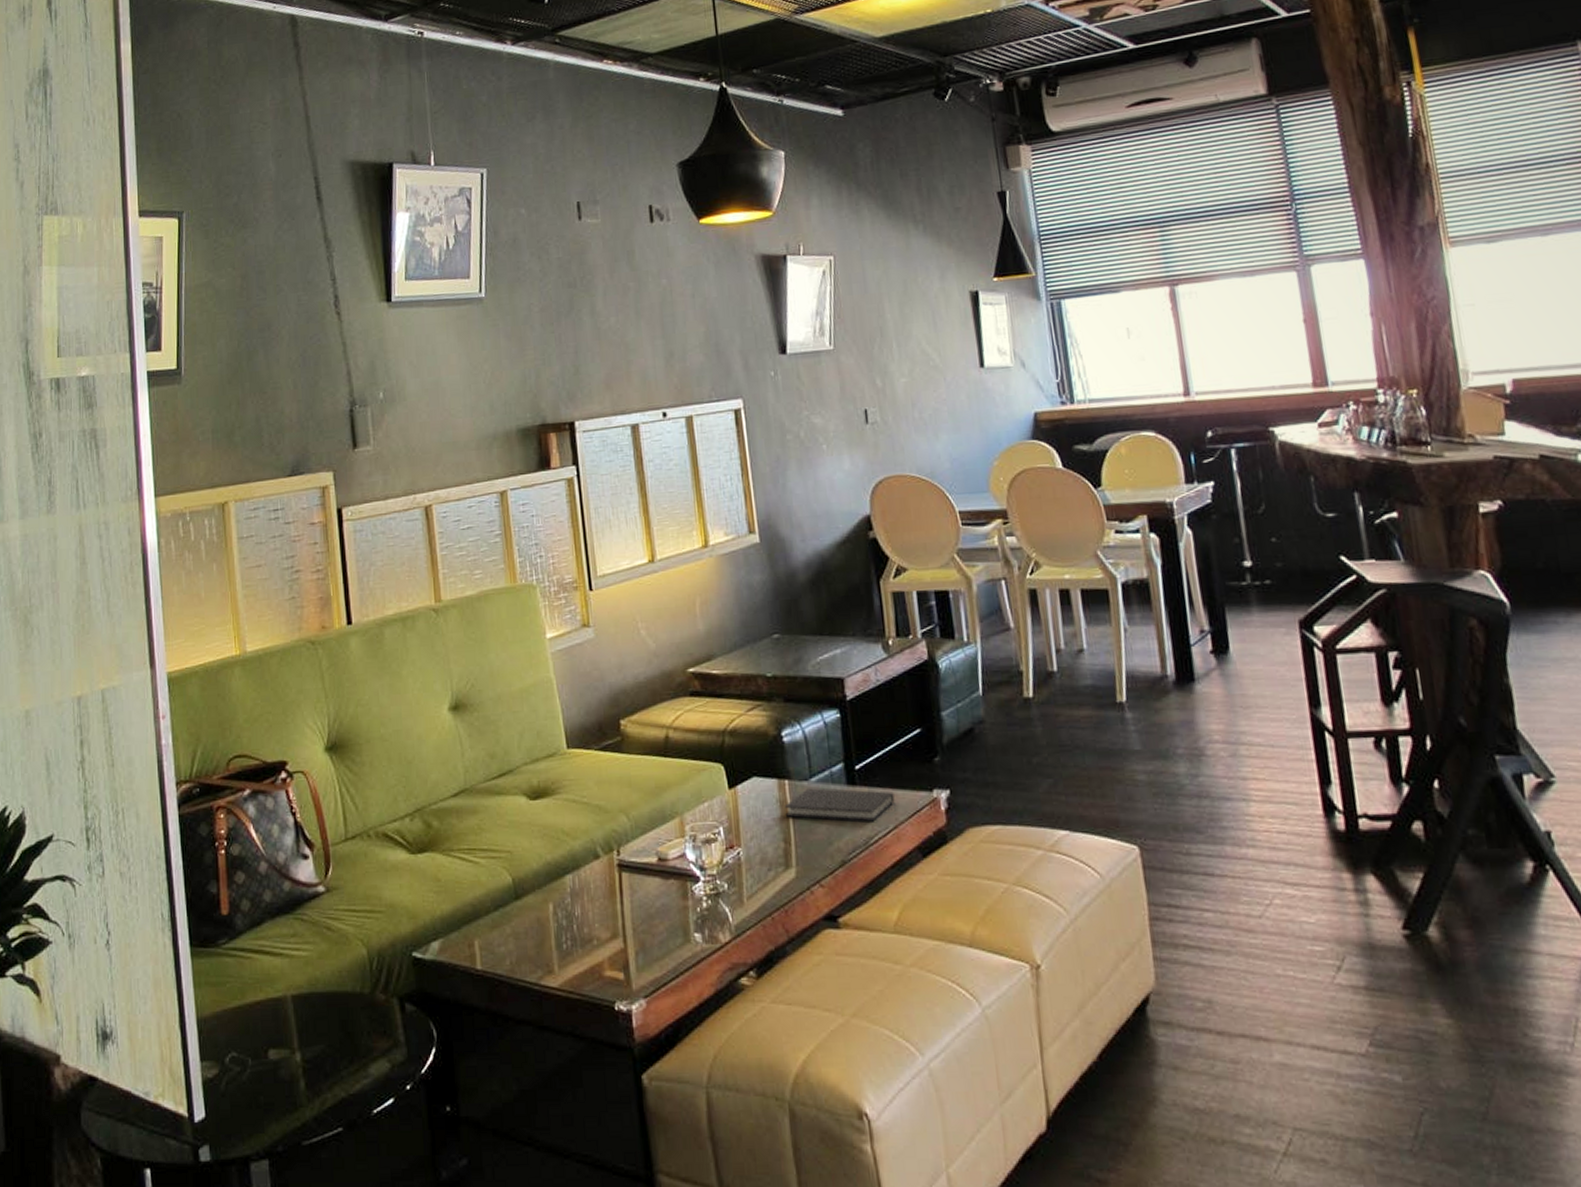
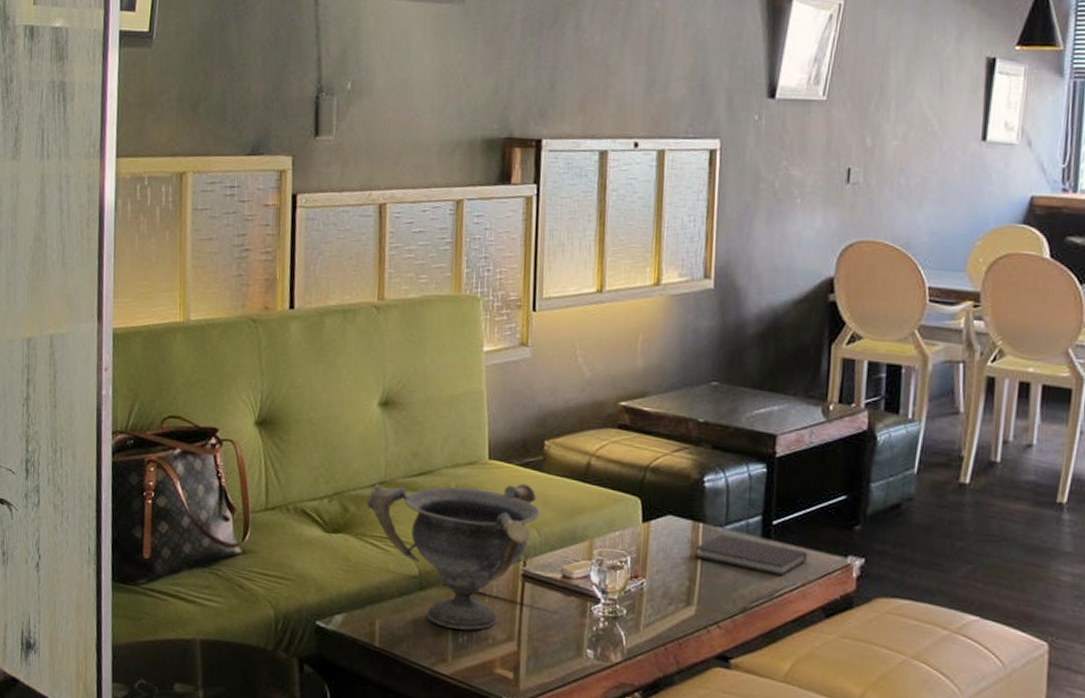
decorative bowl: none [449,768,627,935] -> present [366,483,541,630]

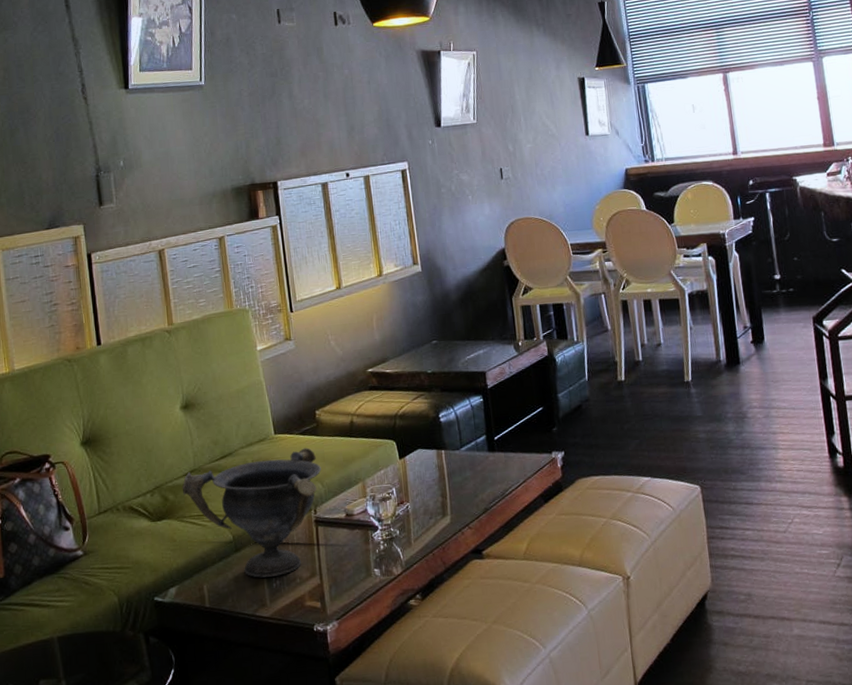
diary: present [694,534,808,577] -> none [441,455,524,479]

